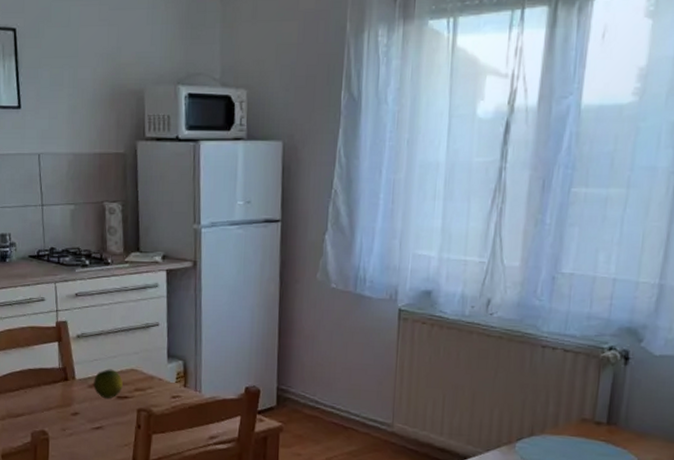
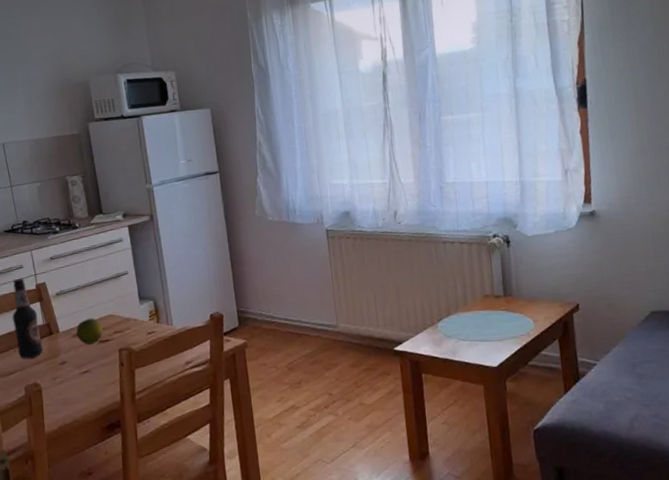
bottle: none [26,312,56,403] -> present [12,279,43,359]

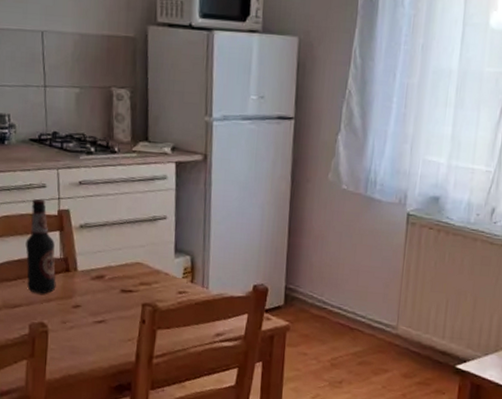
fruit: present [76,318,103,345] -> none [97,261,128,292]

